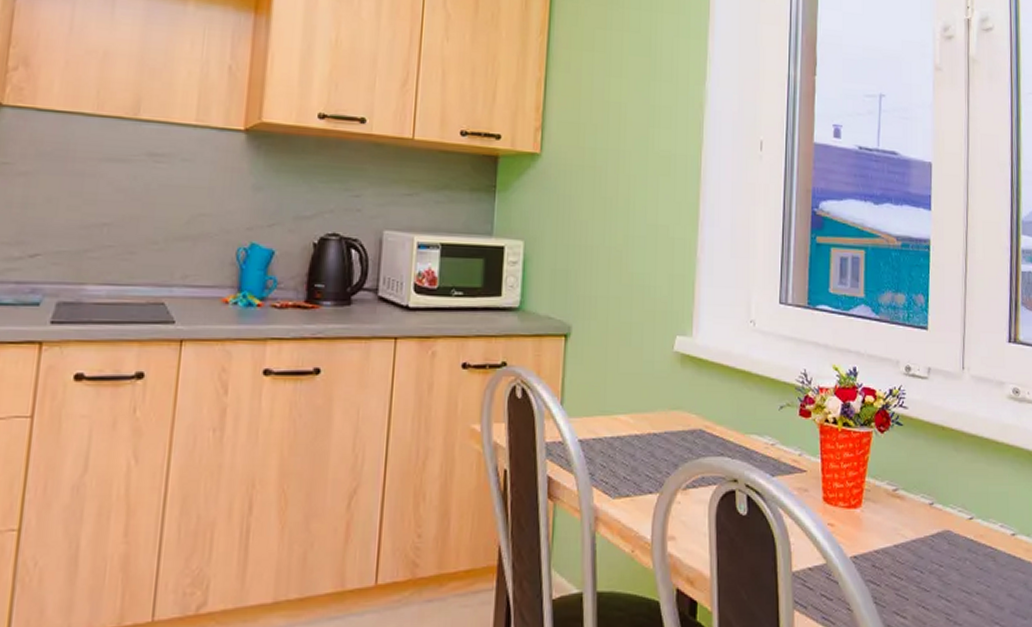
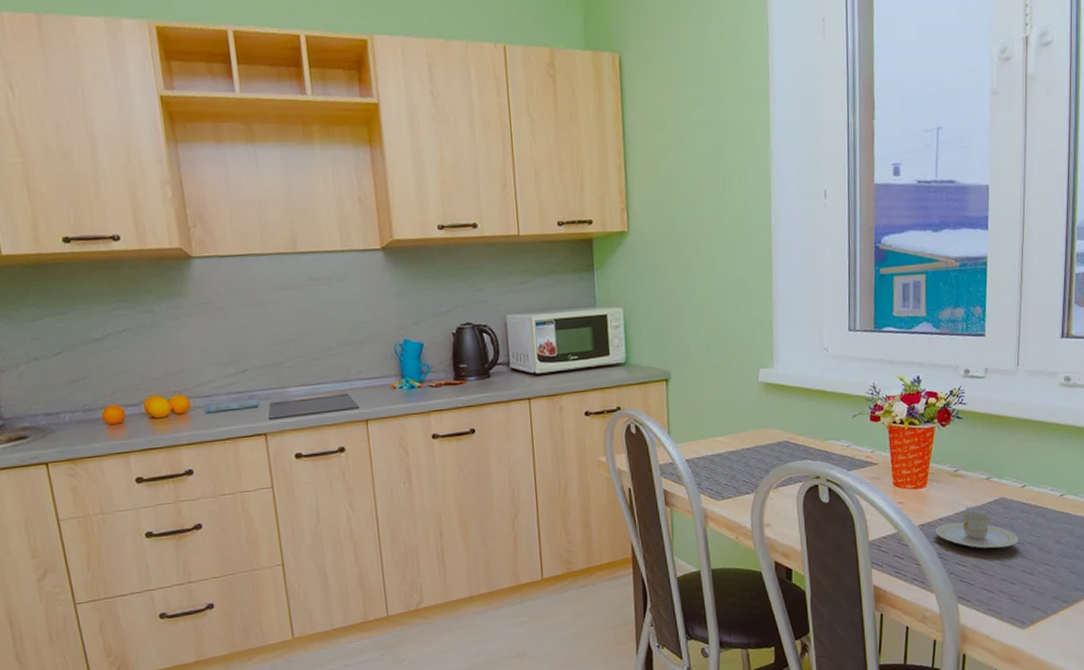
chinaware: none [870,536,966,596] -> present [935,505,1019,549]

